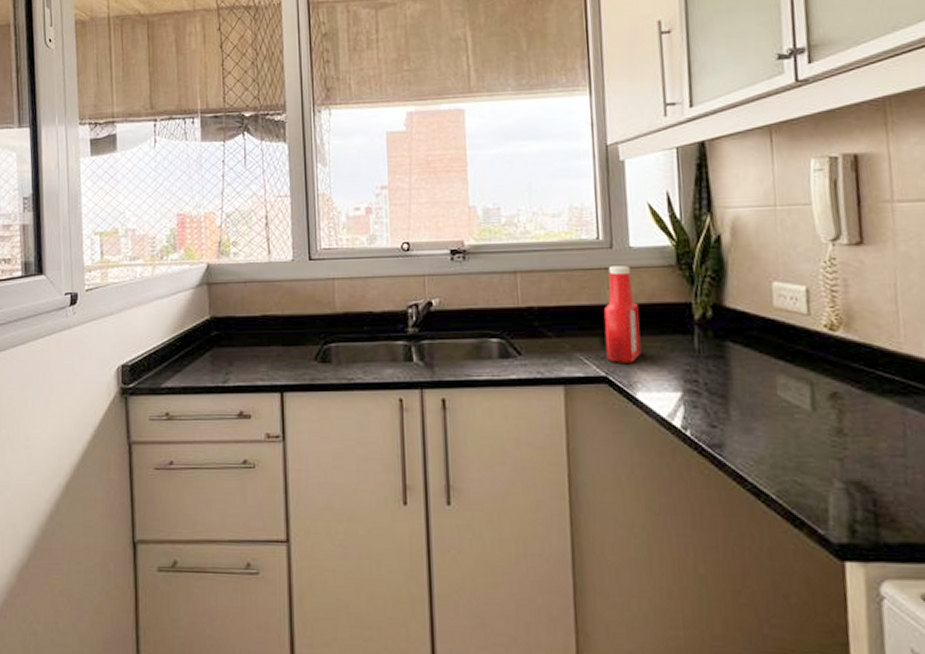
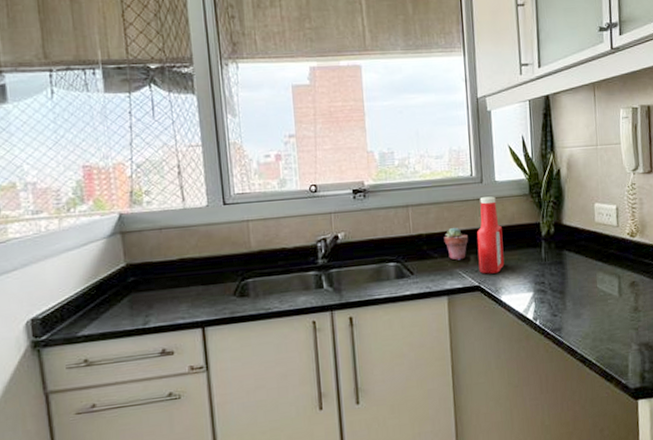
potted succulent: none [560,301,593,342] -> present [443,227,469,260]

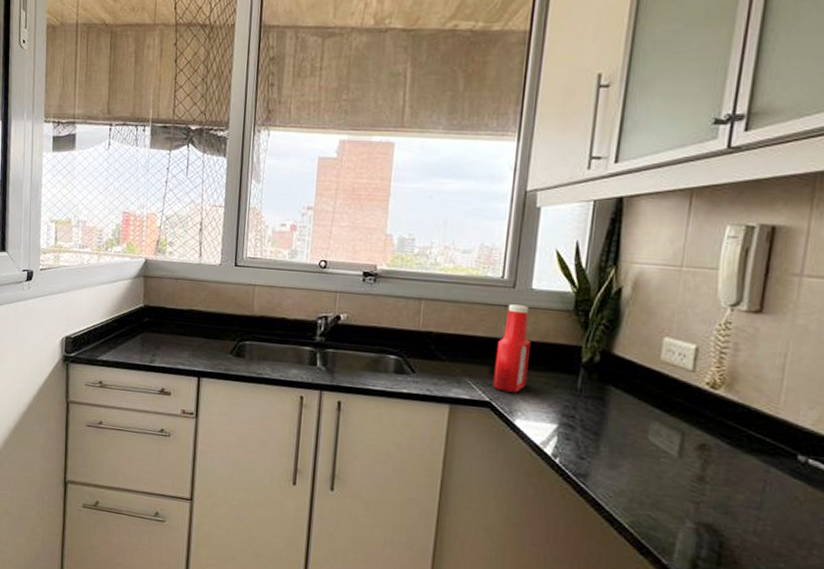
potted succulent: present [443,227,469,260] -> none [456,331,487,369]

